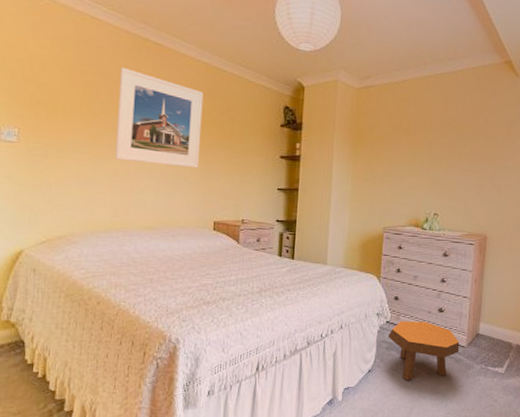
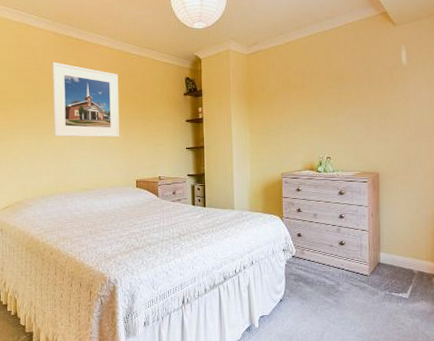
footstool: present [388,321,460,381] -> none [295,254,363,309]

